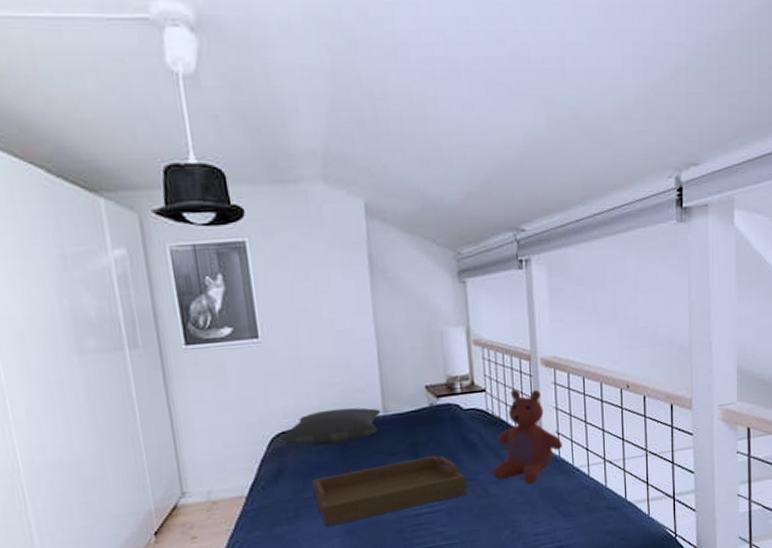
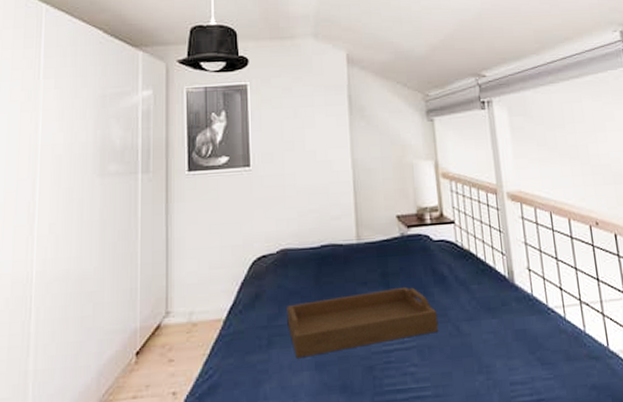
pillow: present [281,407,381,446] -> none [261,234,355,271]
teddy bear: present [493,389,562,485] -> none [464,222,535,325]

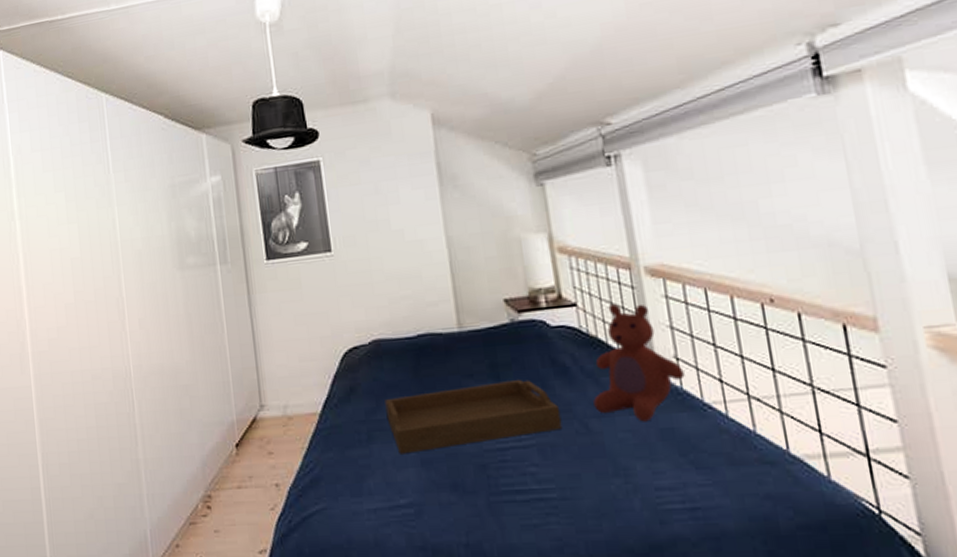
teddy bear: none [464,222,535,325] -> present [593,303,685,422]

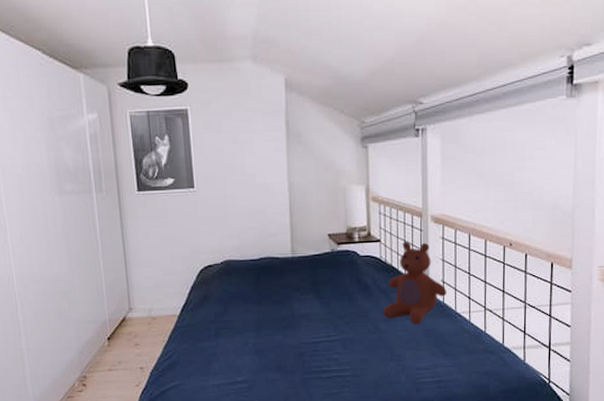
serving tray: present [385,378,563,454] -> none [231,293,360,346]

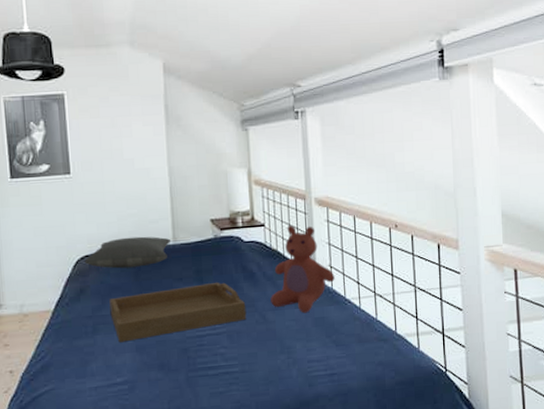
pillow: none [208,248,290,278] -> present [84,236,171,269]
serving tray: none [231,293,360,346] -> present [109,281,247,343]

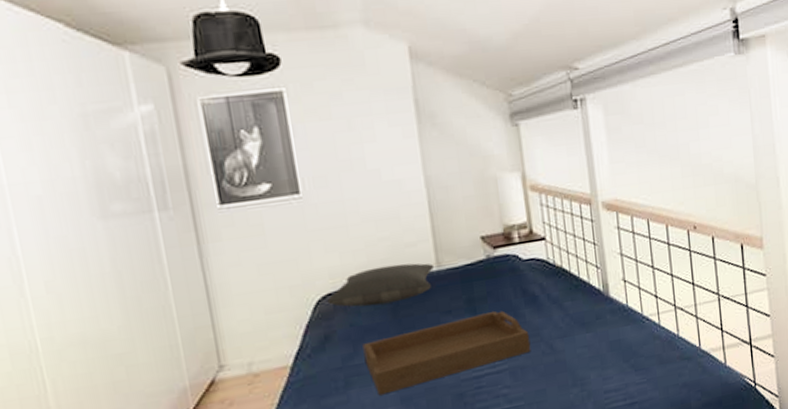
teddy bear: present [271,224,335,313] -> none [558,235,630,338]

